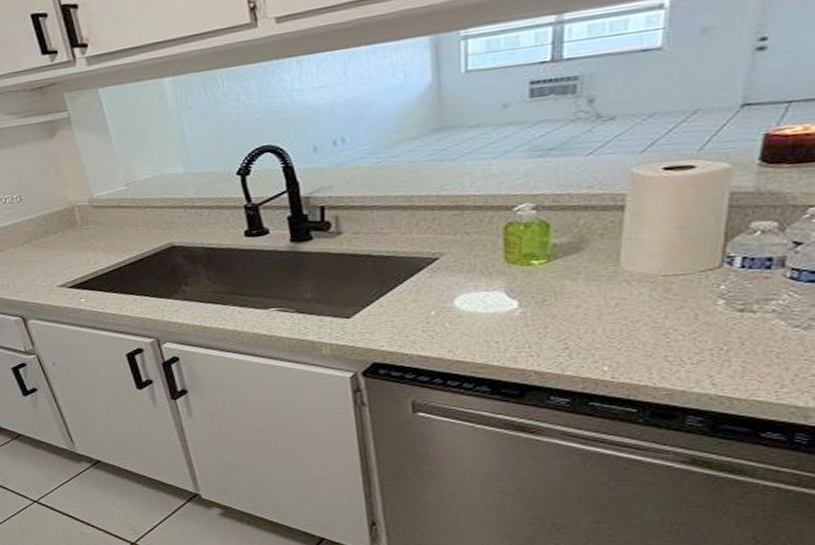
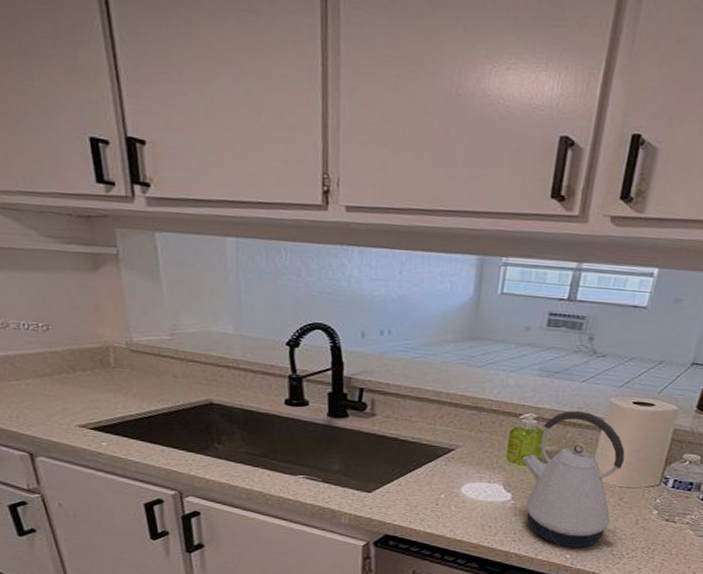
kettle: none [524,189,668,357] -> present [522,410,625,548]

